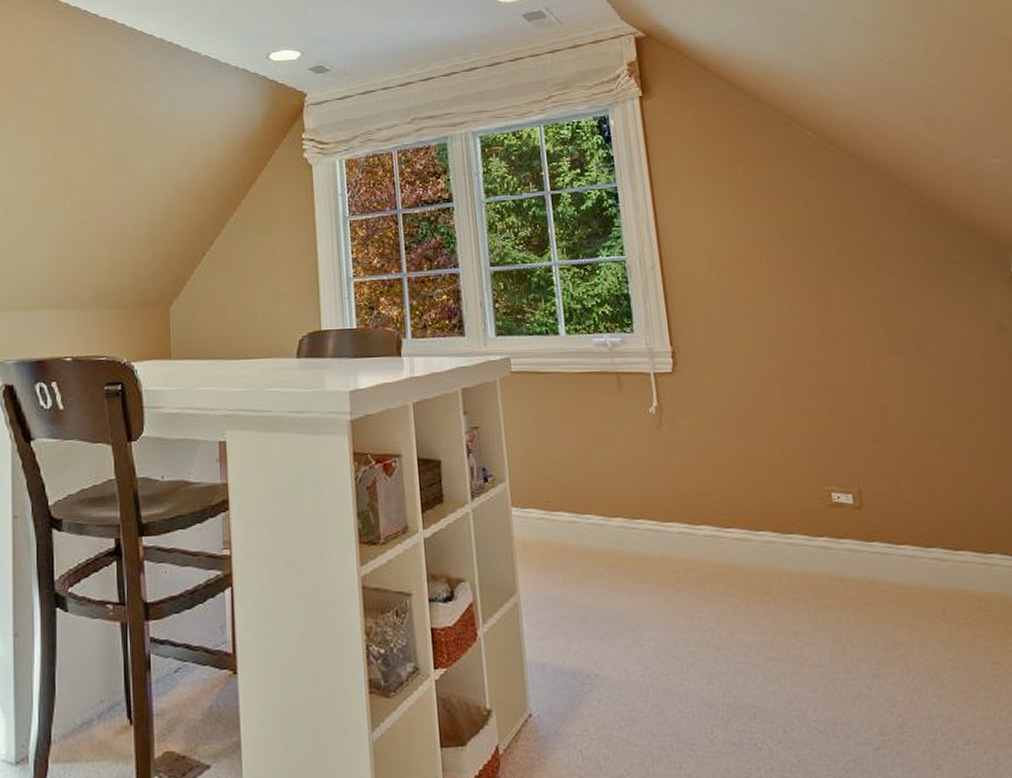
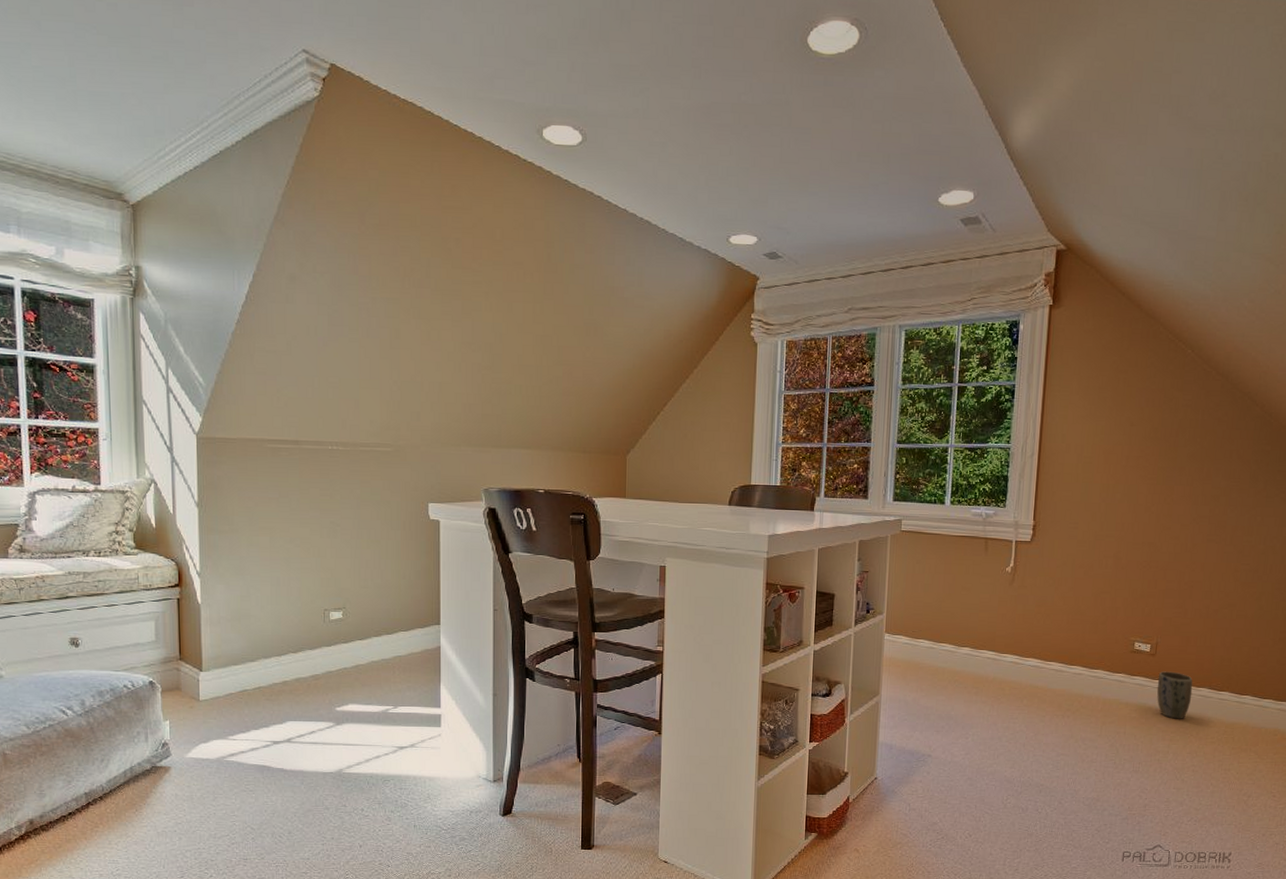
plant pot: none [872,528,924,595] -> present [1156,671,1193,719]

